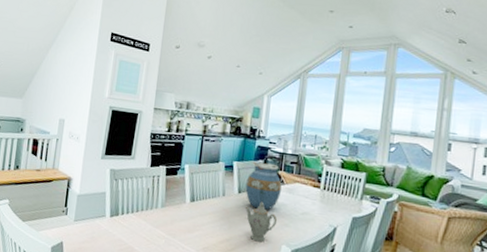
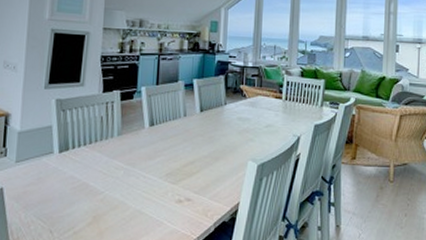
vase: present [245,162,282,210] -> none [207,77,244,127]
teapot: present [245,201,278,242] -> none [208,118,242,161]

